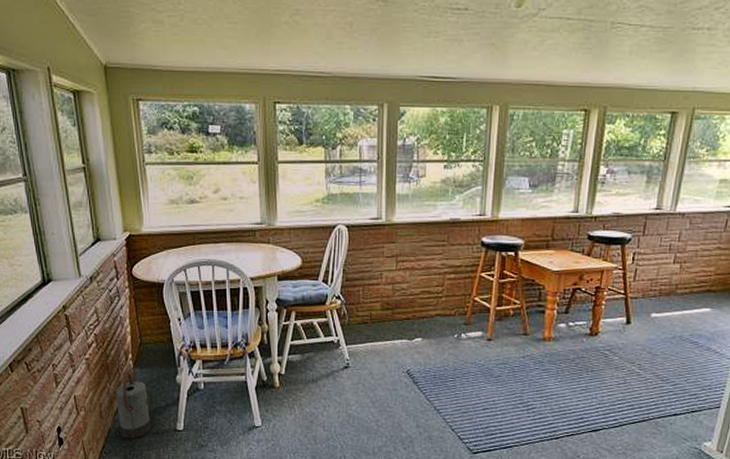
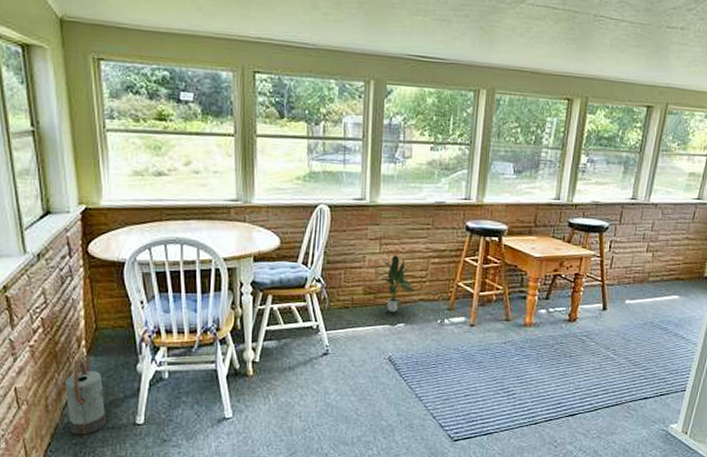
potted plant: none [398,272,432,328] -> present [381,255,416,313]

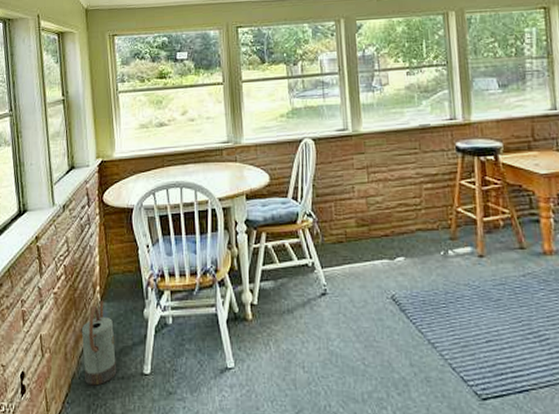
potted plant: present [381,255,416,313] -> none [372,183,412,245]

